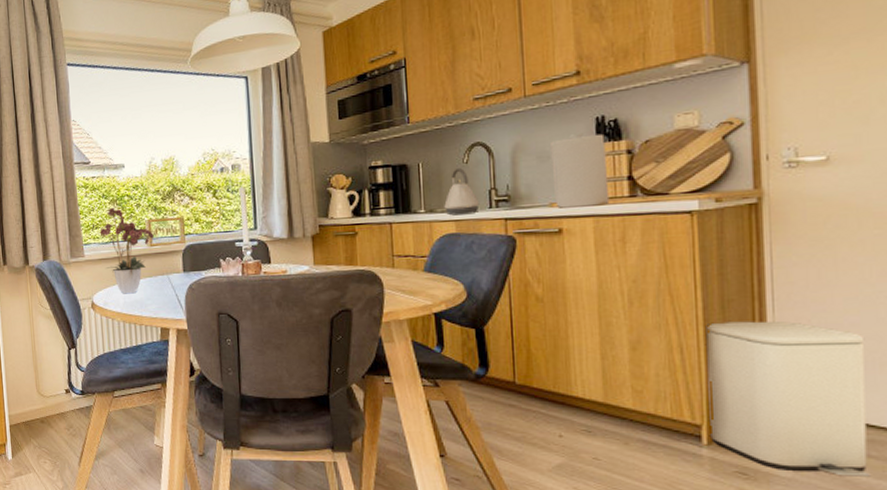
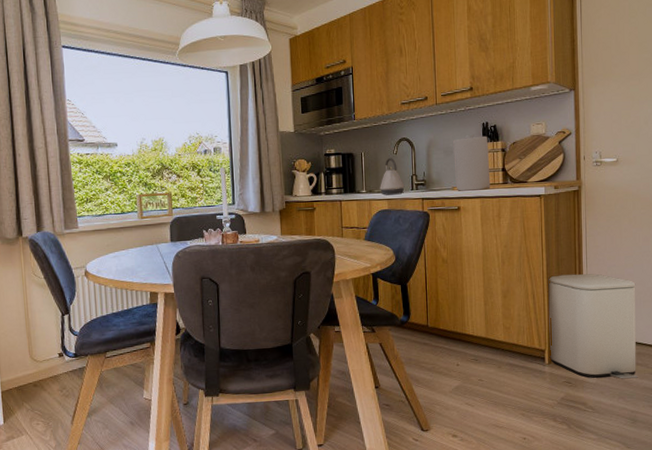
flower arrangement: present [99,207,154,294] -> none [93,182,144,263]

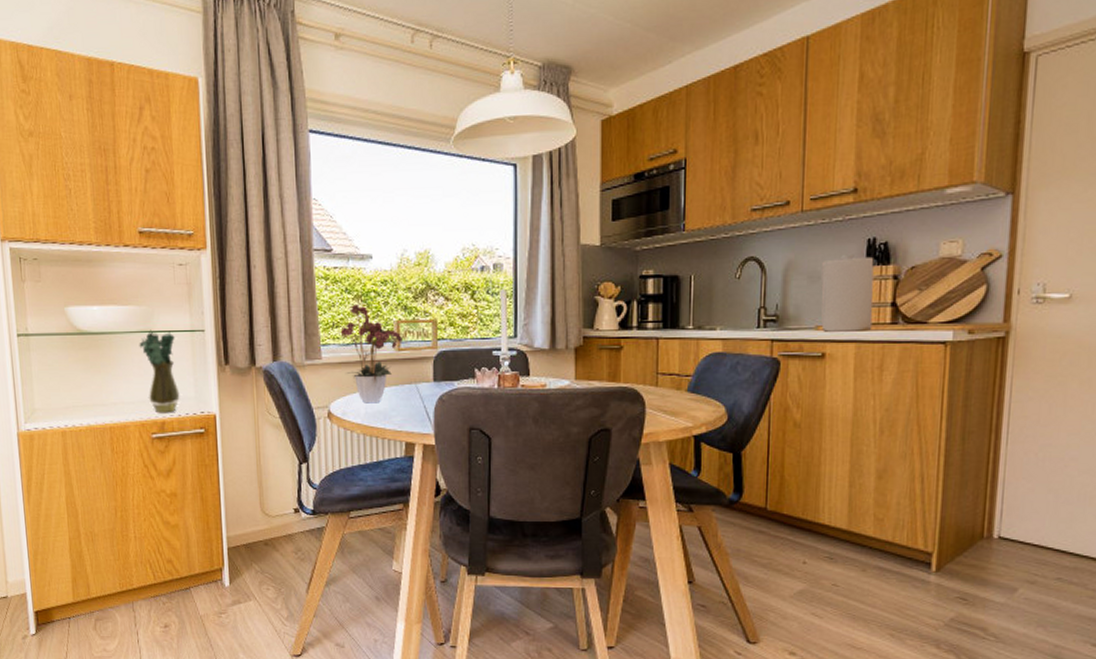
flower arrangement: none [93,182,144,263] -> present [340,303,402,404]
kettle: present [380,158,405,195] -> none [713,284,748,334]
pedal bin: present [548,274,639,380] -> none [939,453,1081,603]

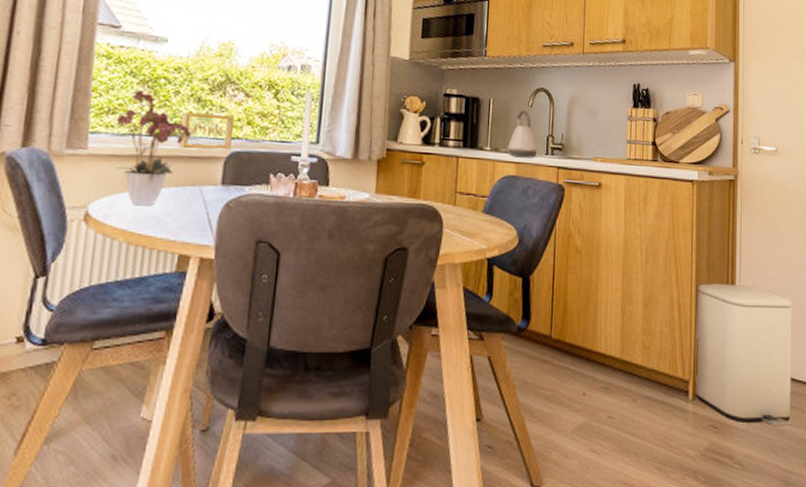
kettle: none [713,284,748,334] -> present [508,110,538,158]
paper towel holder: present [821,255,874,333] -> none [598,96,639,166]
pedal bin: none [939,453,1081,603] -> present [695,283,793,427]

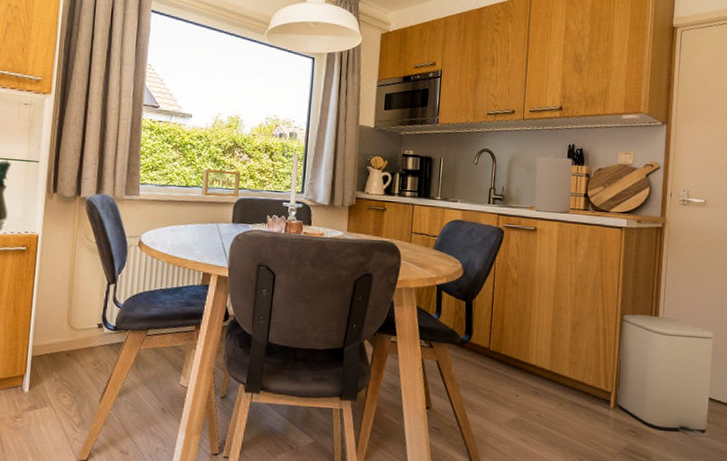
flower arrangement: present [116,89,191,207] -> none [158,152,210,237]
kettle: present [508,110,538,158] -> none [455,167,482,206]
paper towel holder: none [598,96,639,166] -> present [534,155,573,214]

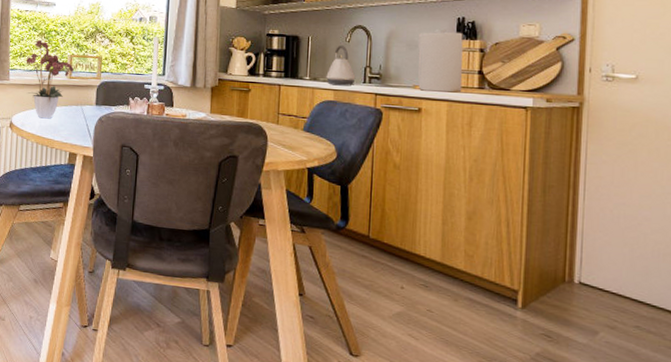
flower arrangement: none [158,152,210,237] -> present [26,39,74,119]
kettle: none [455,167,482,206] -> present [326,46,356,86]
pedal bin: present [616,314,714,438] -> none [525,204,654,351]

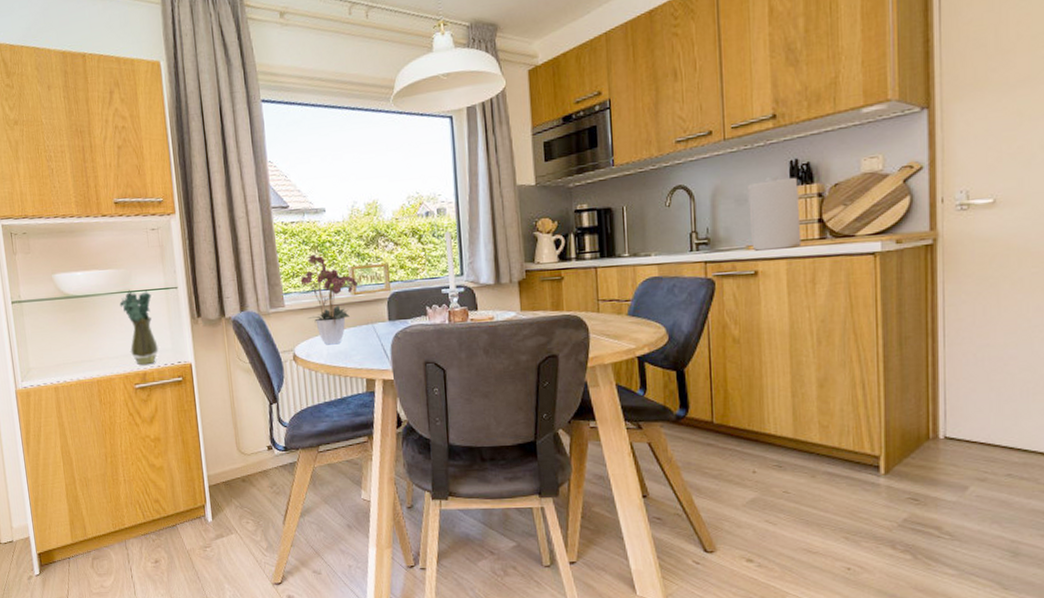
kettle: present [326,46,356,86] -> none [647,212,681,259]

